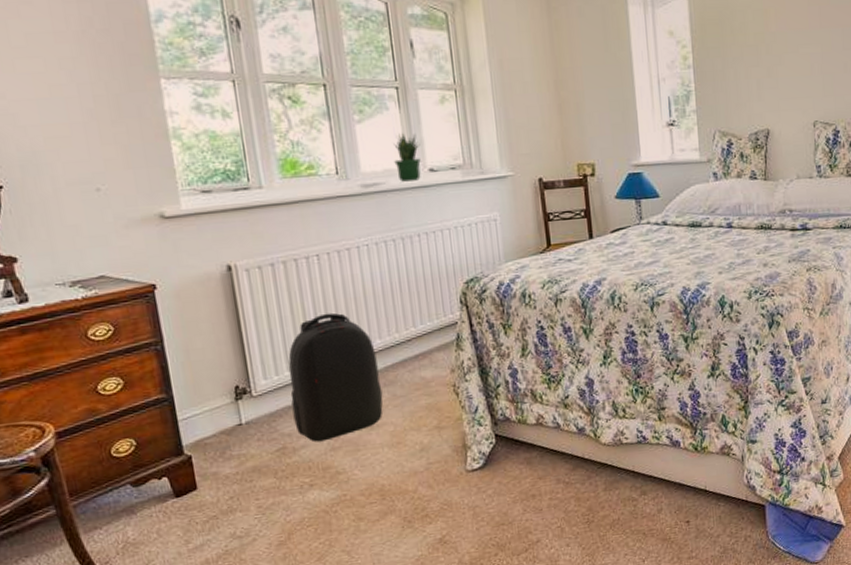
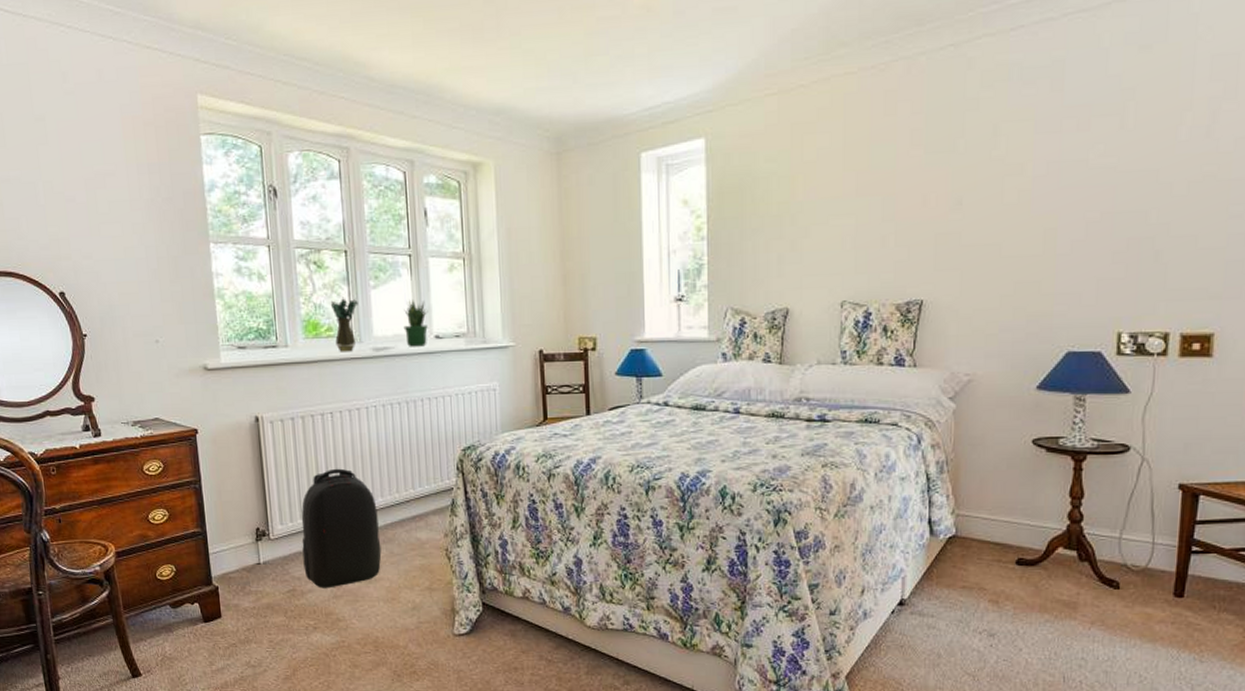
vase: none [310,133,342,191] -> present [330,297,358,352]

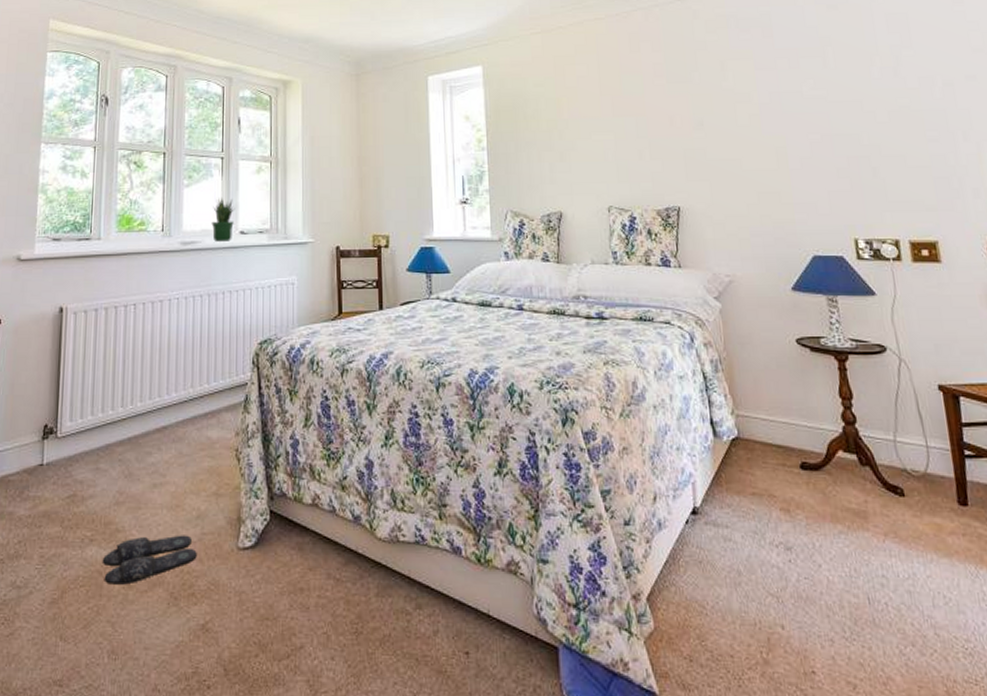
backpack: present [301,468,382,588] -> none [88,361,170,494]
slippers: none [328,623,416,664] -> present [103,535,197,585]
vase: present [330,297,358,352] -> none [145,194,171,245]

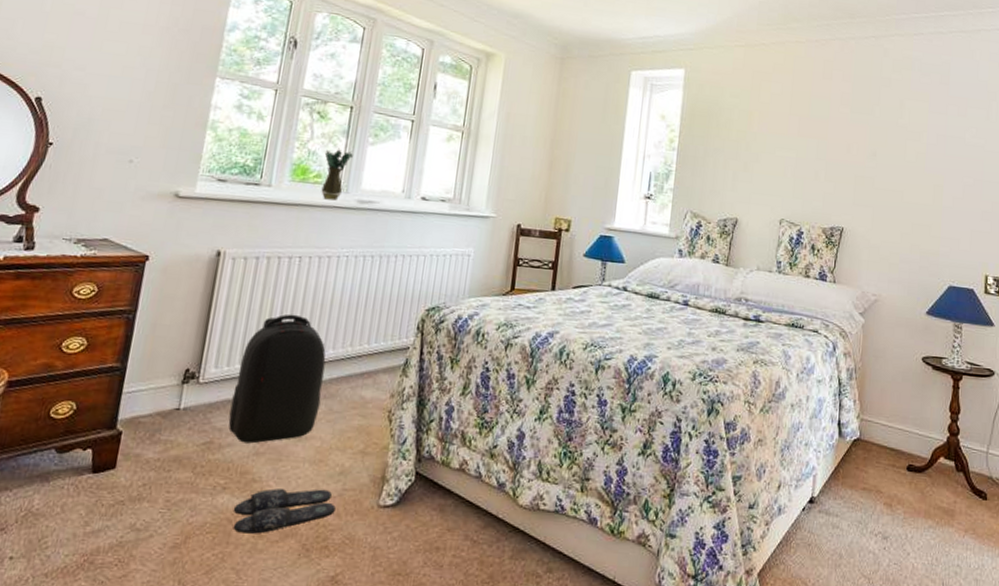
backpack: none [88,361,170,494] -> present [228,314,326,444]
vase: none [145,194,171,245] -> present [321,148,353,201]
planter: present [211,198,235,242] -> none [392,161,420,206]

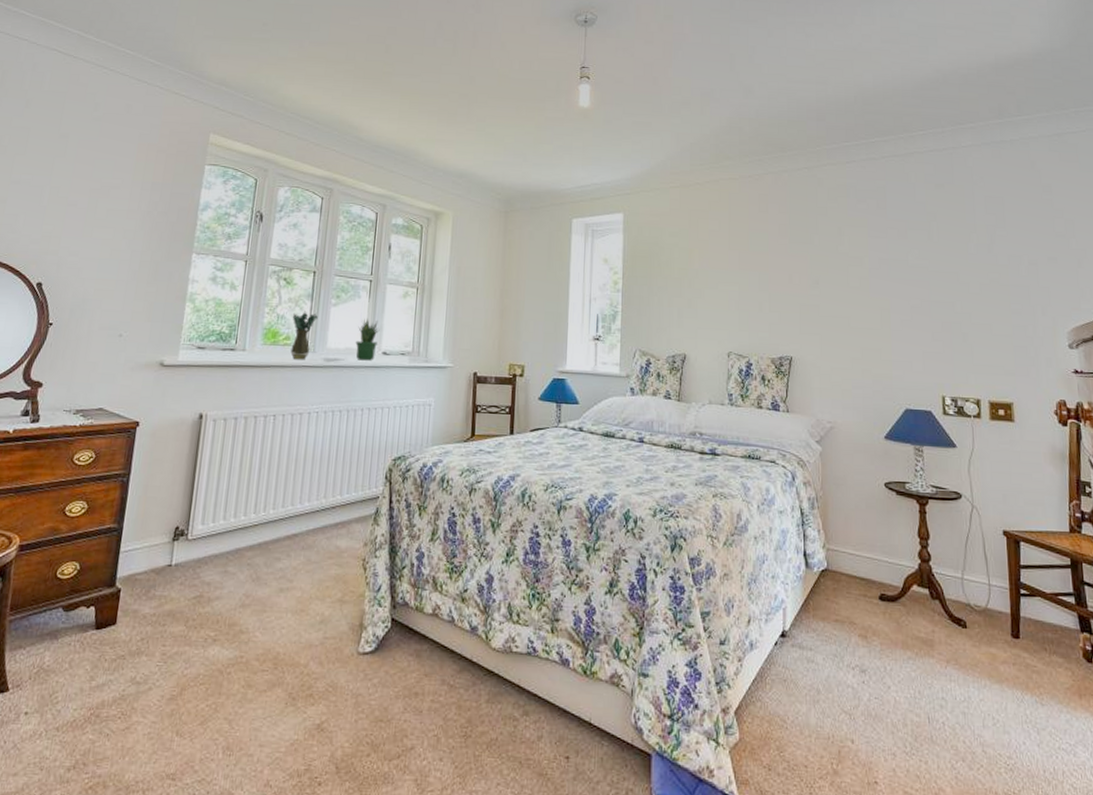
backpack: present [228,314,326,444] -> none [216,470,302,596]
slippers: present [233,488,336,534] -> none [224,638,318,684]
planter: none [392,161,420,206] -> present [355,319,380,361]

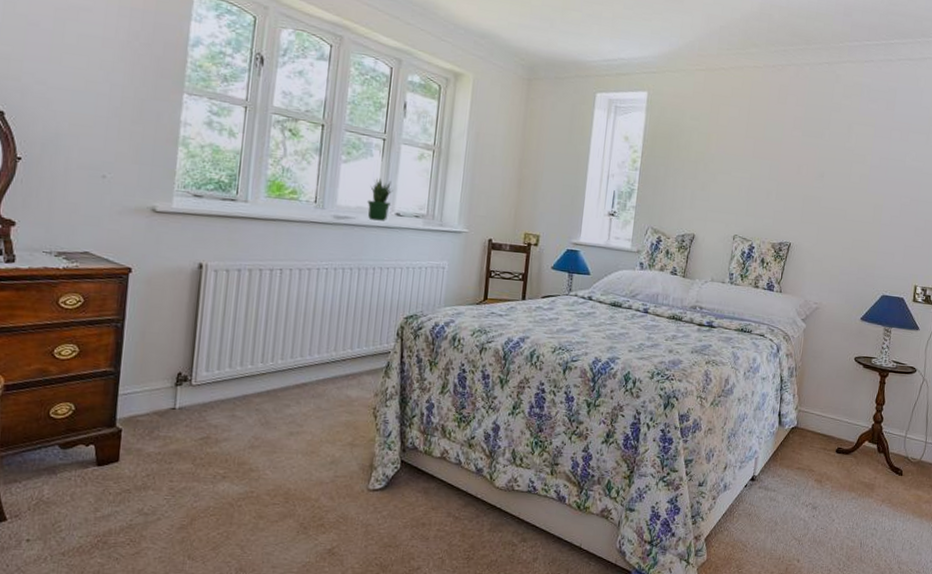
vase: present [290,311,318,360] -> none [297,165,327,216]

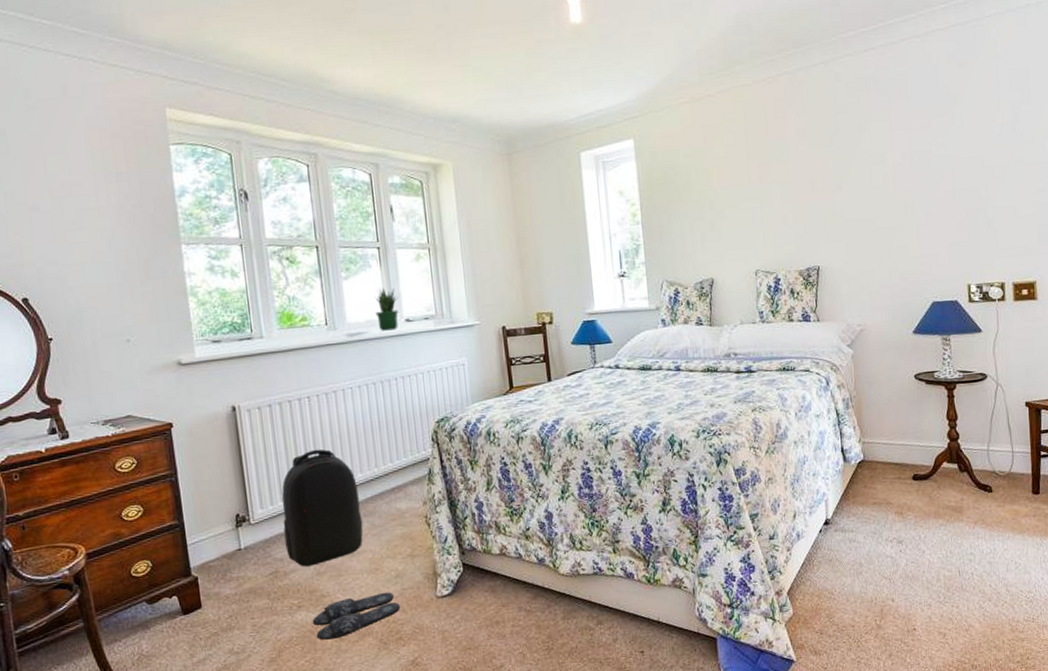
backpack: none [223,322,312,438] -> present [282,449,363,567]
slippers: none [235,476,329,515] -> present [313,592,400,640]

